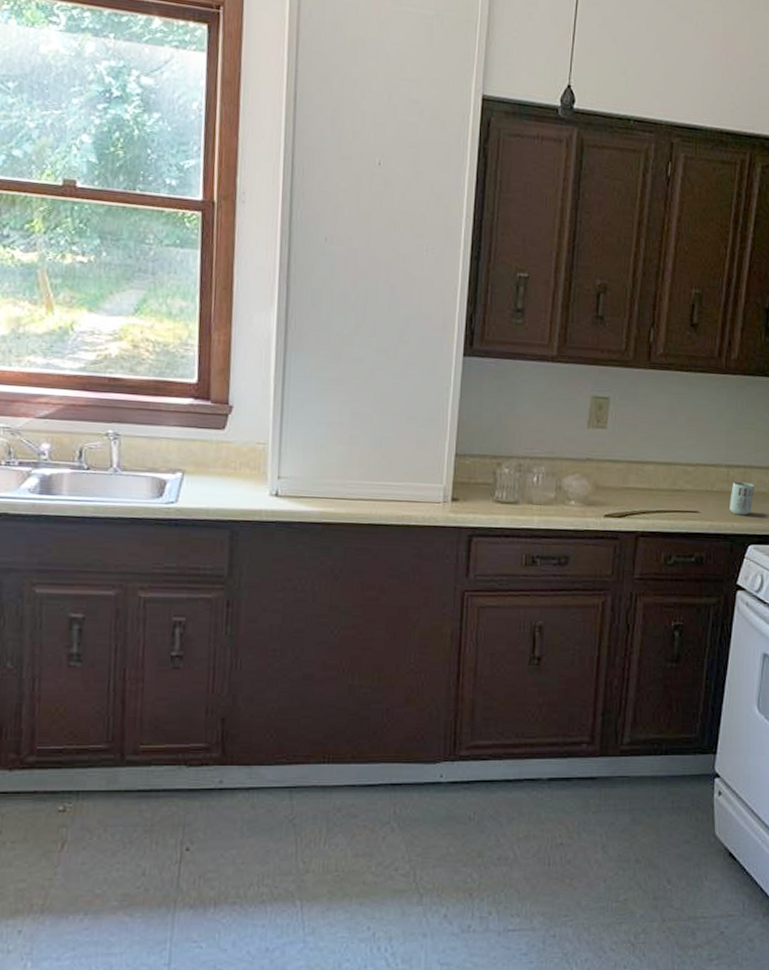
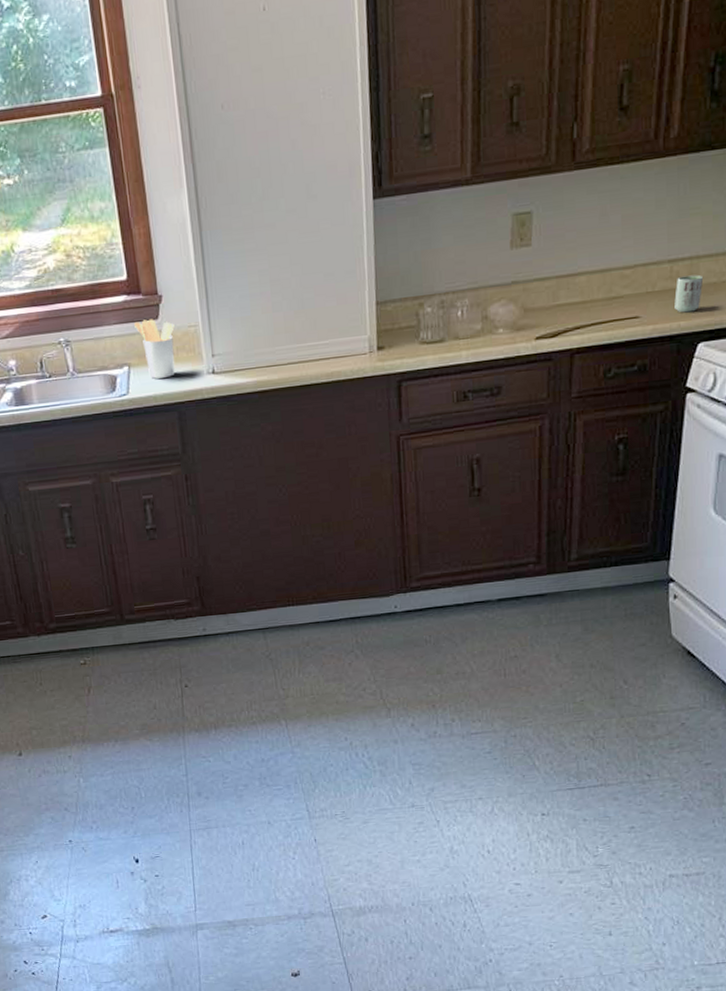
utensil holder: none [197,427,241,492] -> present [134,319,175,379]

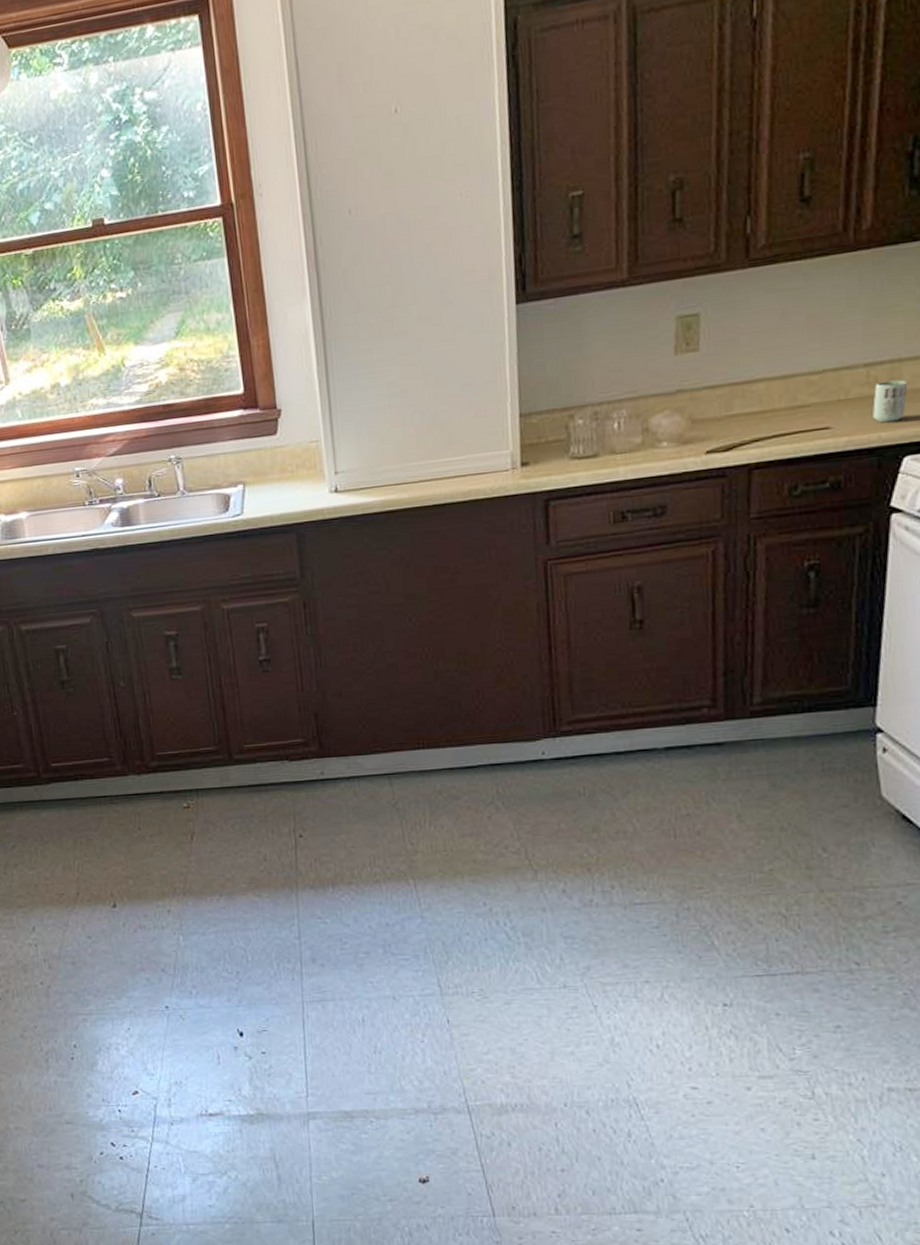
utensil holder: present [134,319,175,379] -> none [250,434,294,498]

